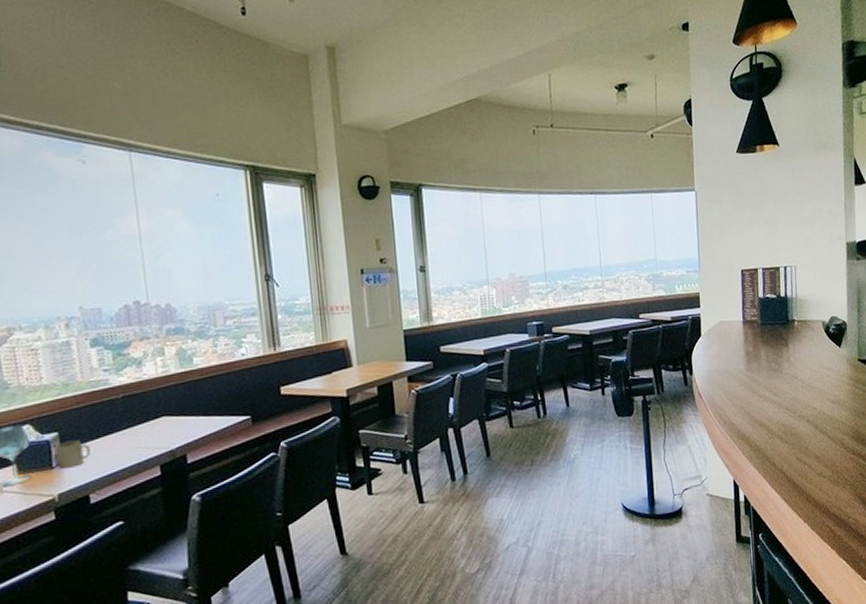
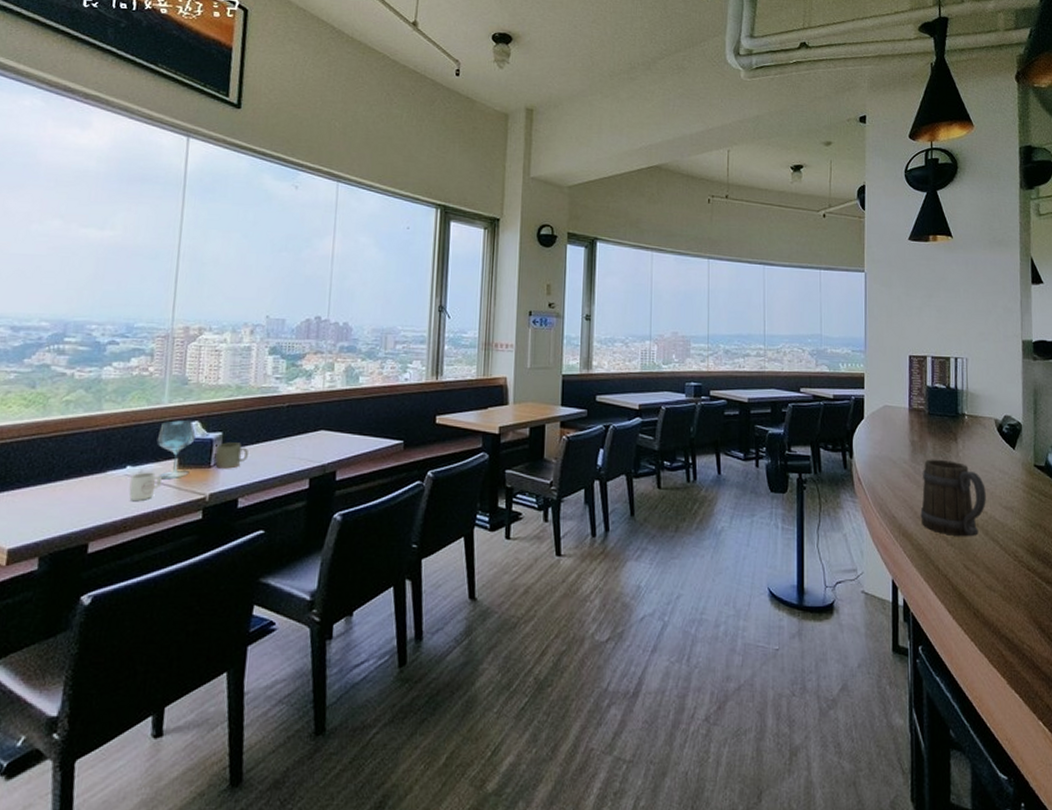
beer mug: none [756,365,816,434] -> present [920,459,986,536]

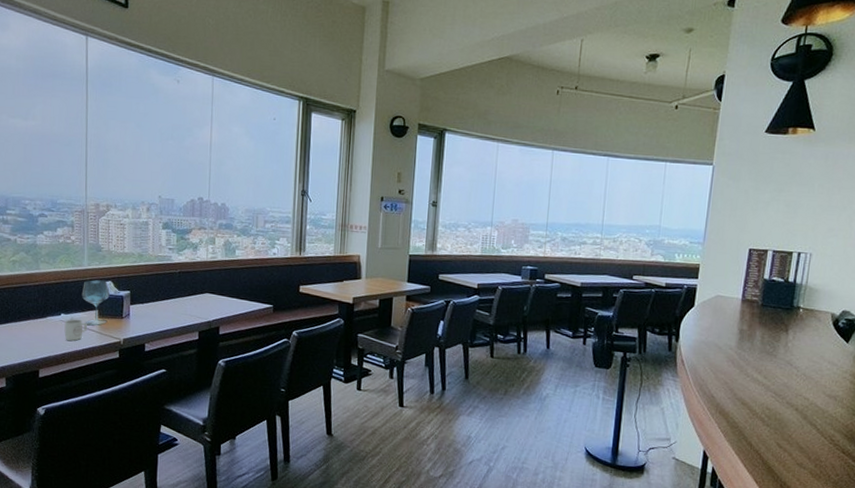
mug: present [214,442,248,469] -> none [125,299,151,321]
beer mug: present [920,459,986,536] -> none [739,347,811,419]

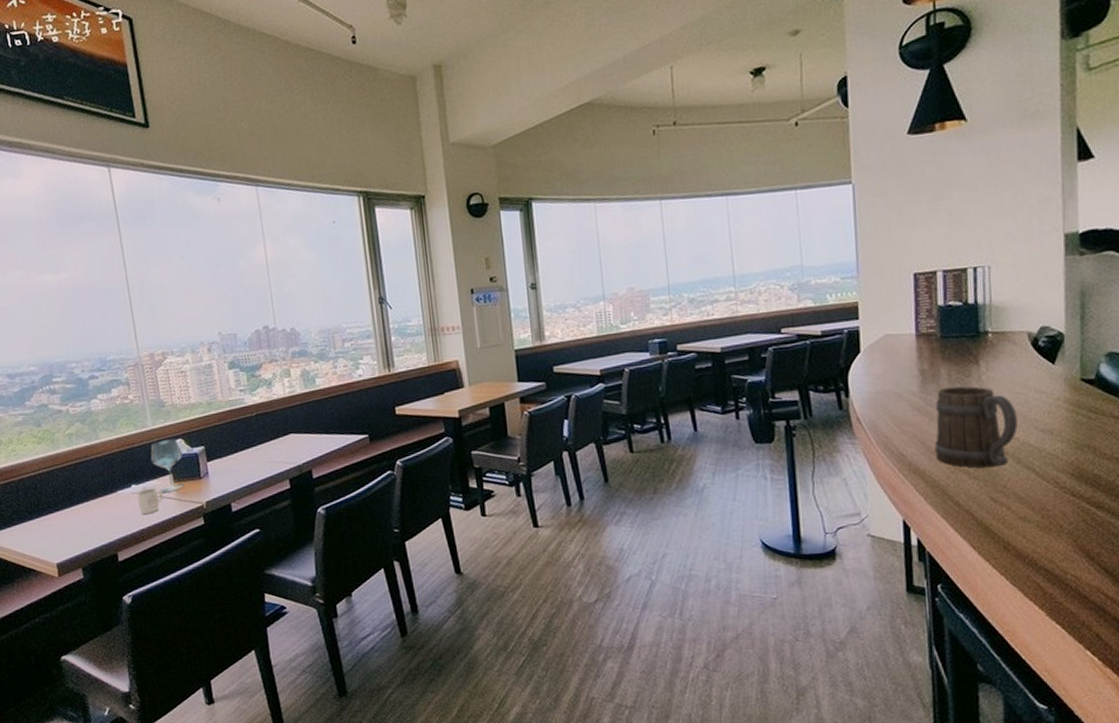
beer mug: none [739,347,811,419] -> present [934,386,1018,468]

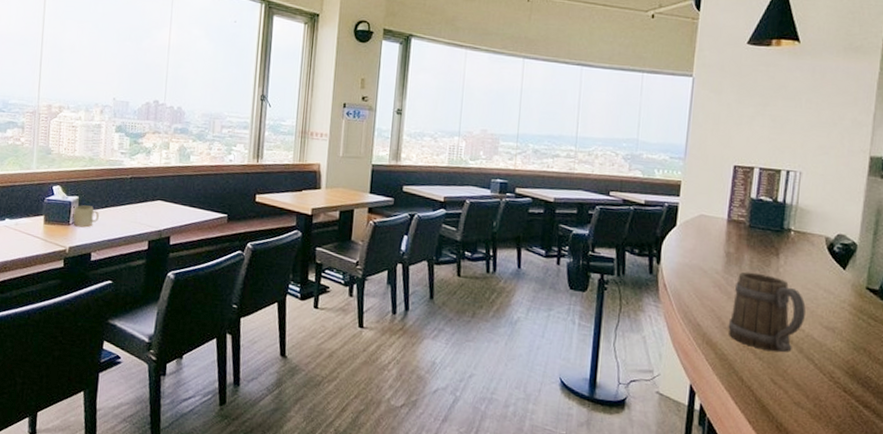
mug: present [137,488,163,515] -> none [7,224,32,249]
wine glass: present [150,439,185,494] -> none [28,183,58,233]
mug: none [202,454,231,479] -> present [72,205,99,228]

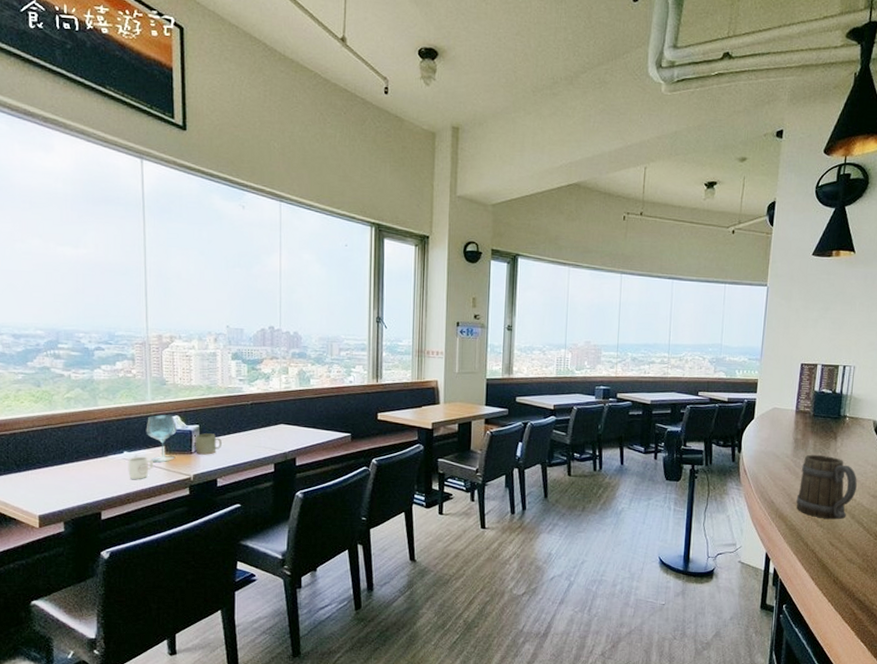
mug: none [7,224,32,249] -> present [128,456,153,480]
wine glass: none [28,183,58,233] -> present [146,414,177,463]

